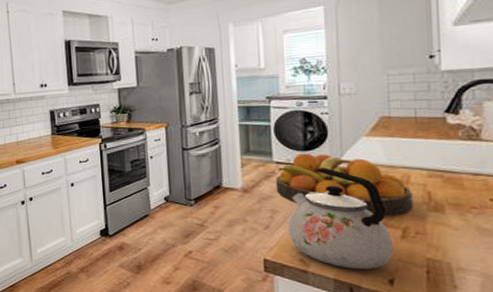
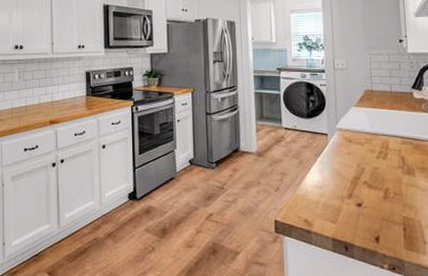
fruit bowl: present [275,153,414,216] -> none [284,120,392,179]
kettle: present [287,167,394,269] -> none [294,134,379,228]

